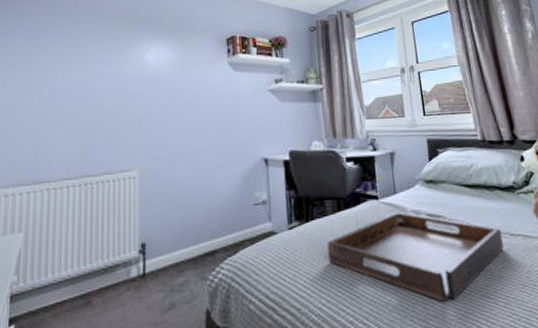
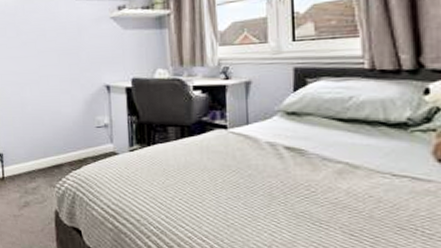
serving tray: present [327,211,504,302] -> none [168,142,380,232]

